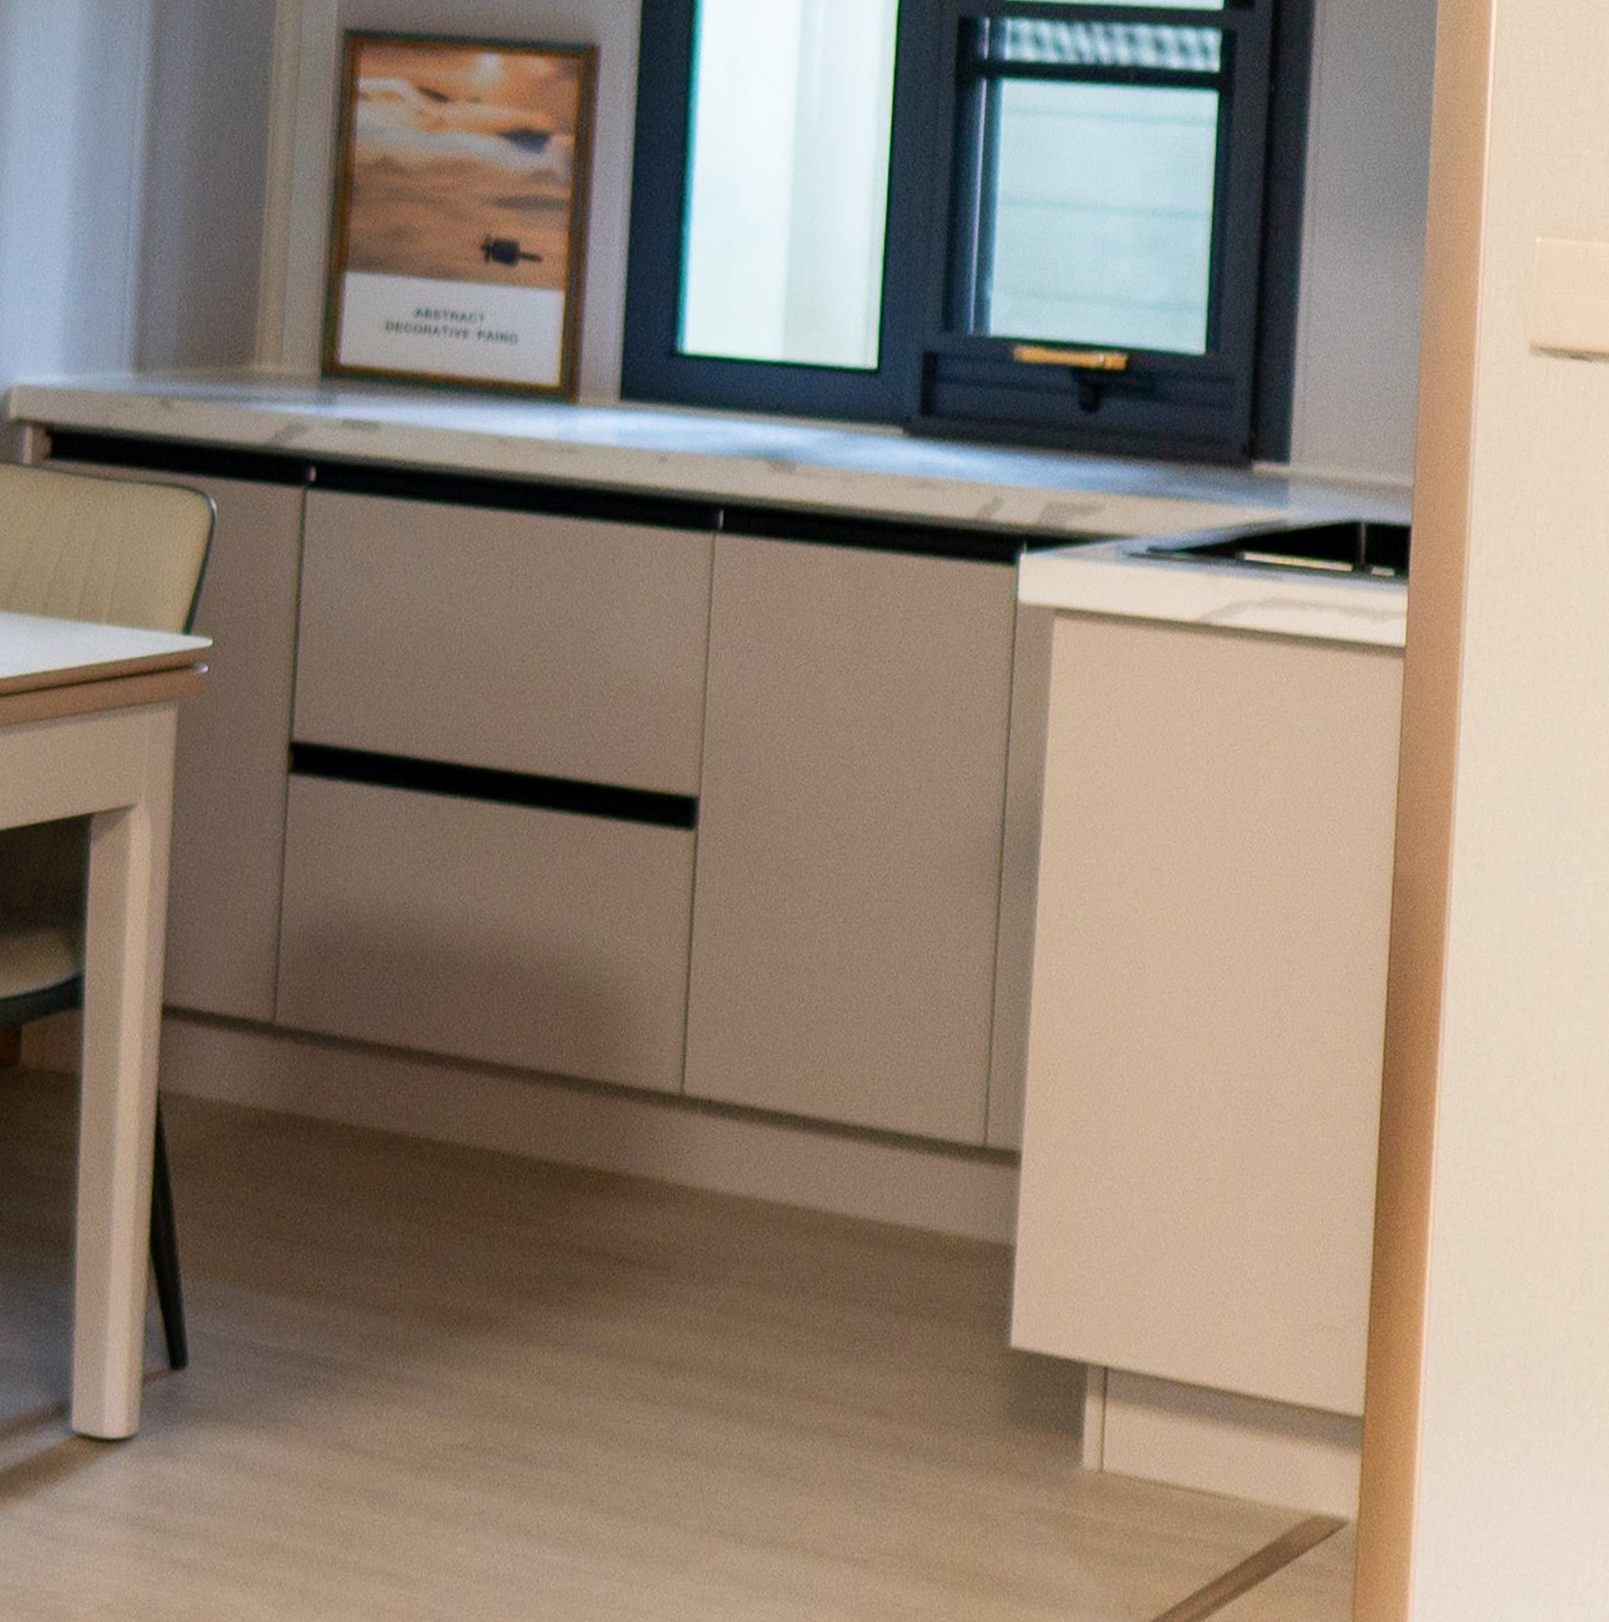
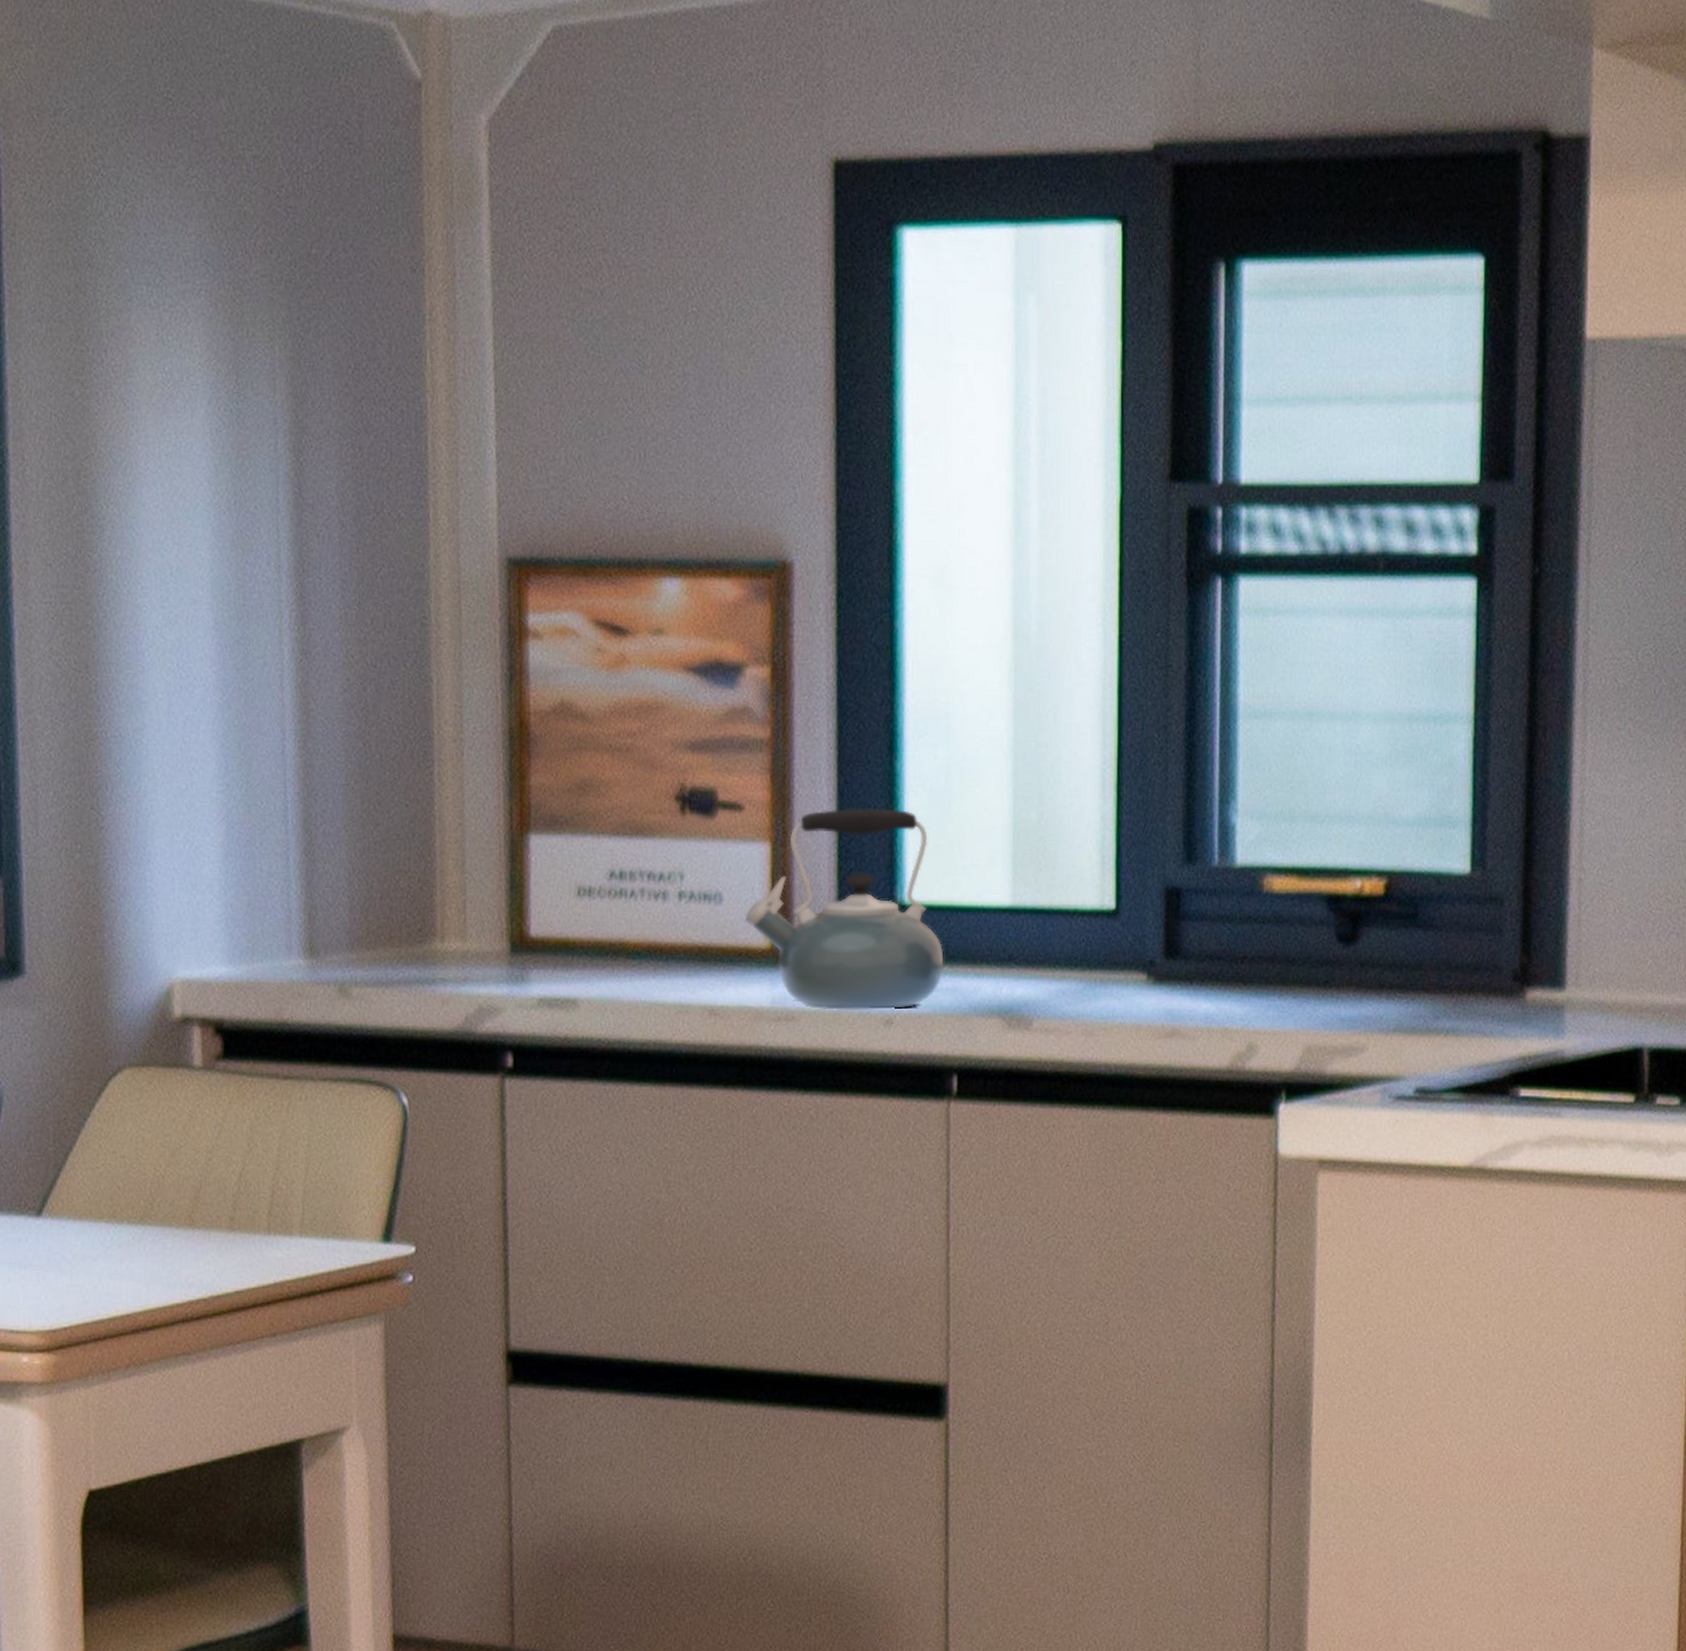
kettle: none [537,265,718,448] -> present [745,809,944,1010]

